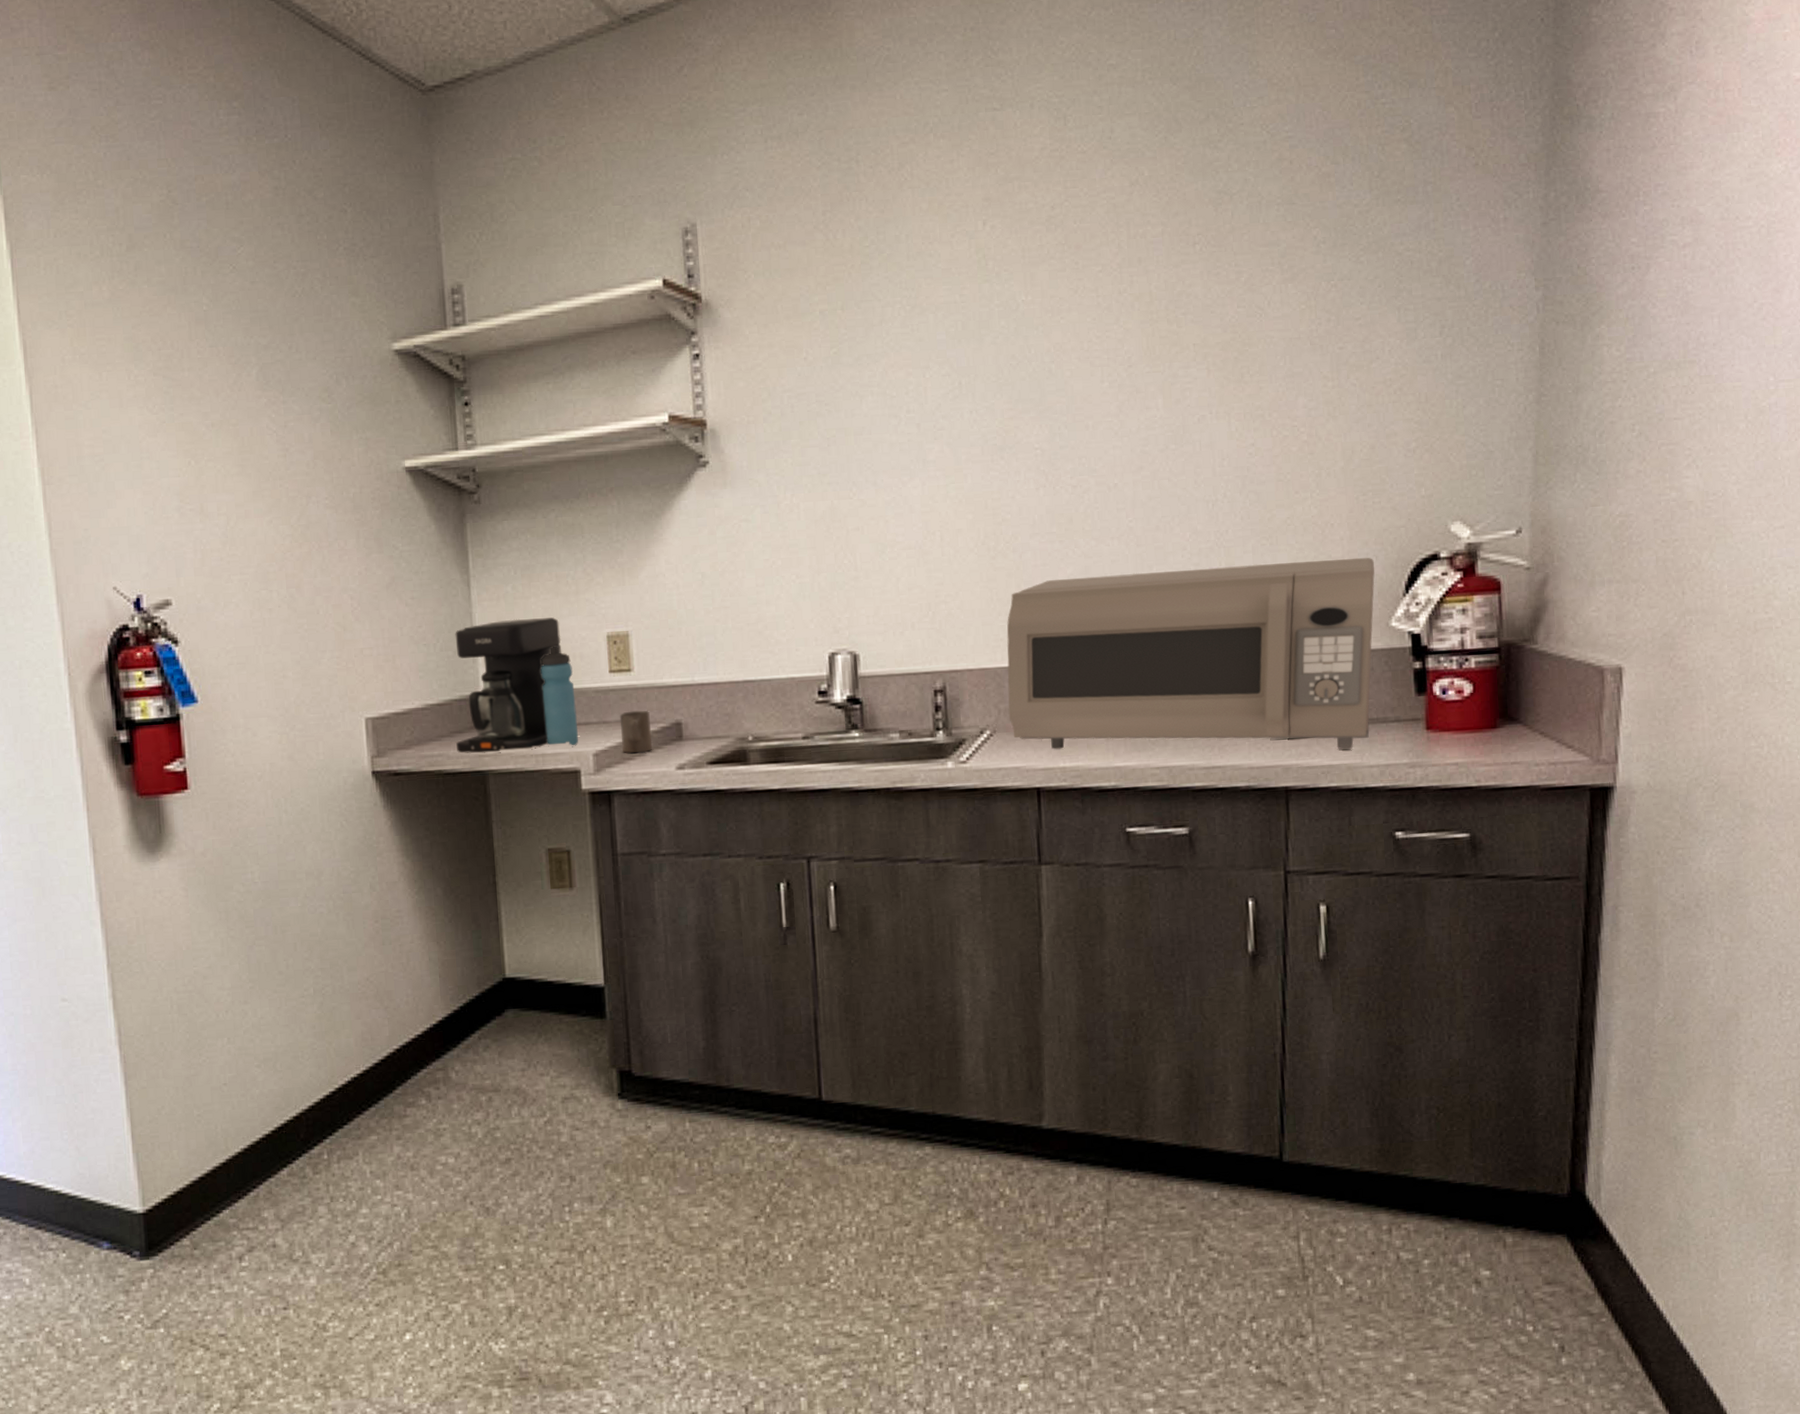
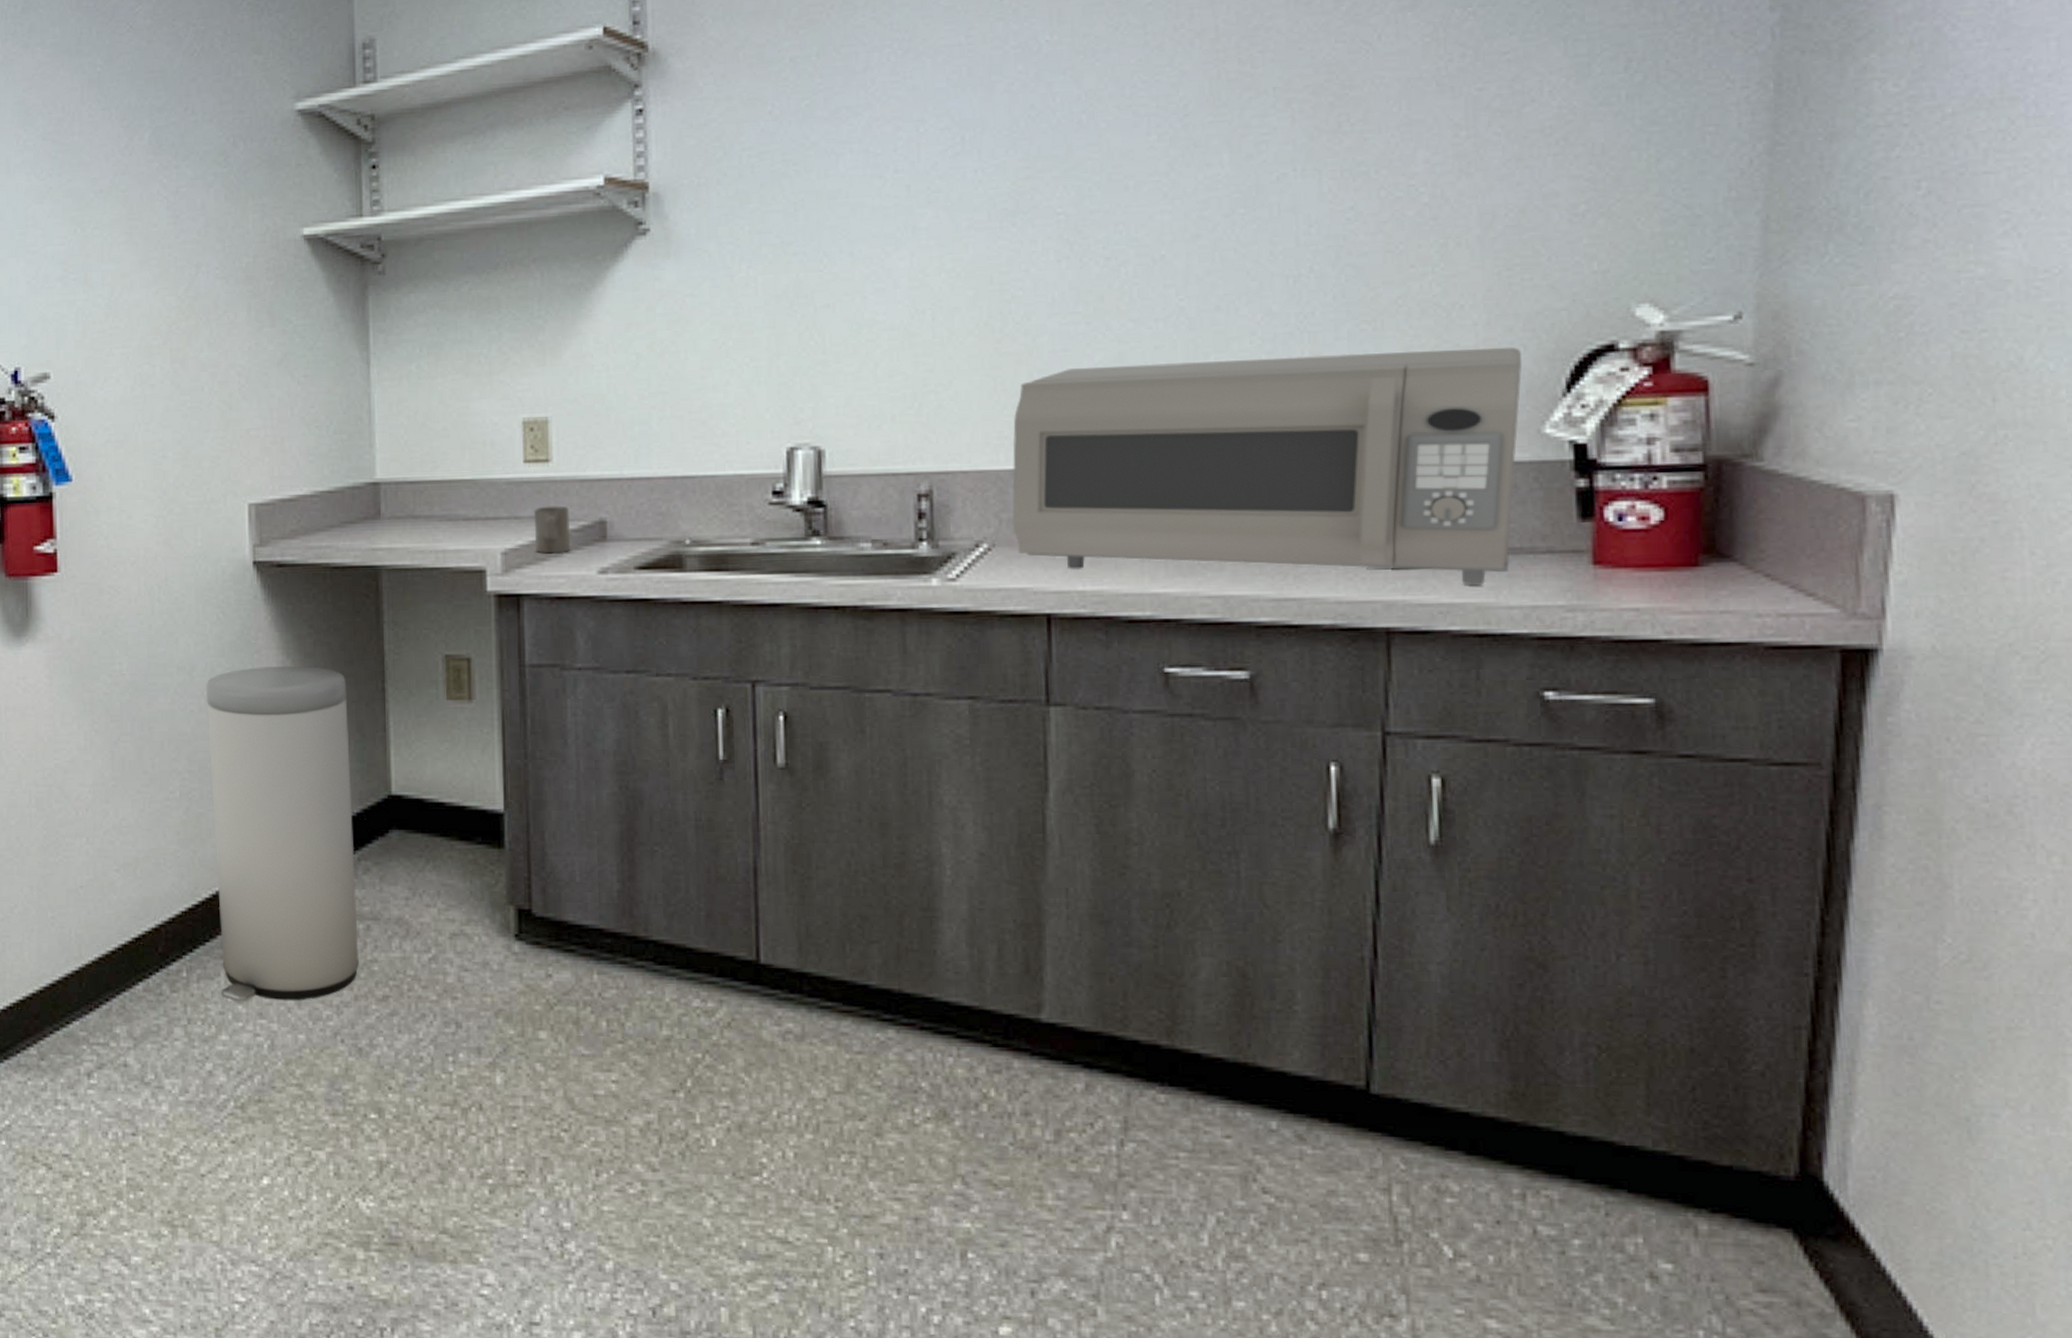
pedal bin: none [333,865,483,1178] -> present [206,665,359,1003]
coffee maker: present [455,617,562,754] -> none [347,400,471,548]
water bottle: present [541,647,578,747] -> none [445,432,485,544]

